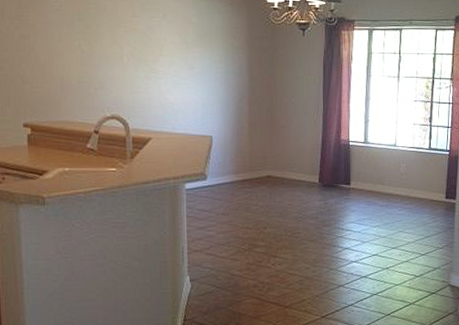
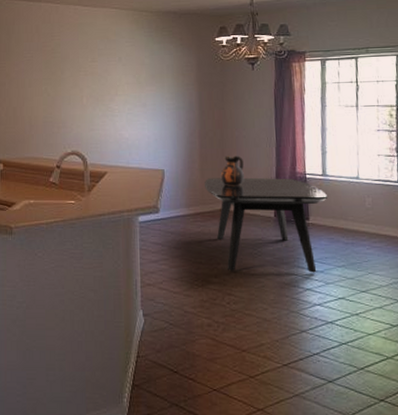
dining table: none [253,144,367,234] -> present [204,177,327,273]
ceramic jug: none [269,122,292,153] -> present [220,155,244,186]

